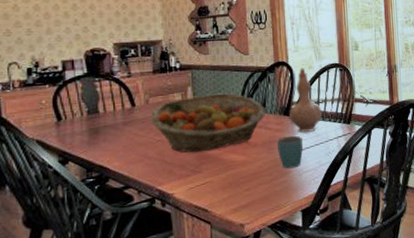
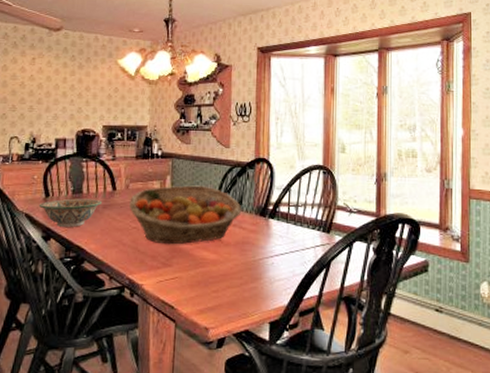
decorative bowl: none [50,117,122,150] -> present [38,198,103,228]
mug: present [277,135,303,169] -> none [250,239,277,275]
vase: present [289,68,323,132] -> none [265,166,301,237]

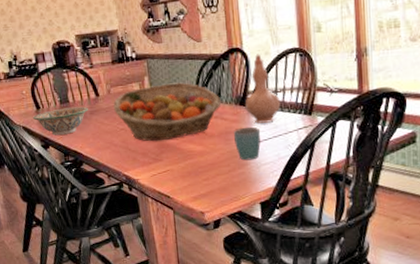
mug: none [250,239,277,275] -> present [234,127,261,161]
vase: none [265,166,301,237] -> present [245,54,281,124]

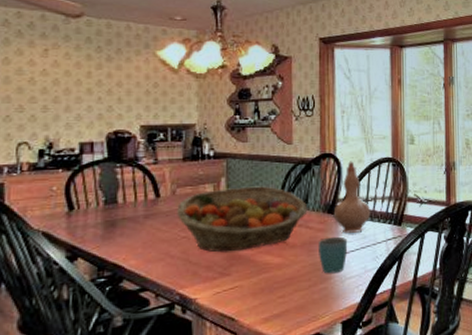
decorative bowl: present [32,106,89,136] -> none [60,209,144,245]

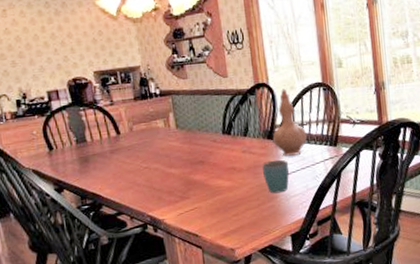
fruit basket: present [177,186,307,253] -> none [136,118,249,179]

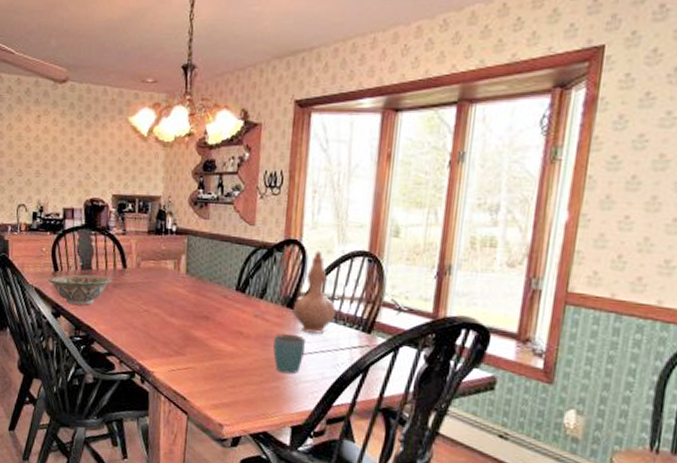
decorative bowl: none [44,145,109,178] -> present [47,274,113,306]

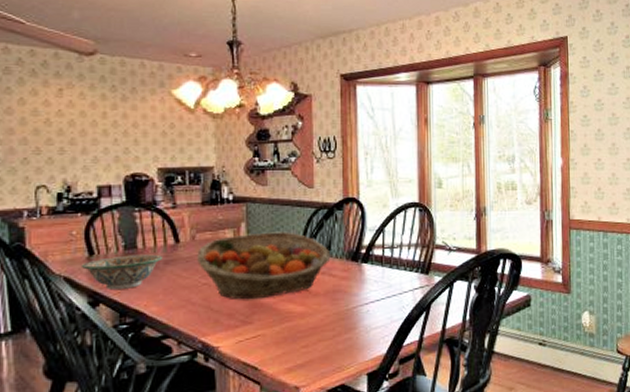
fruit basket: none [140,266,265,333] -> present [197,231,330,300]
mug: present [273,334,305,374] -> none [343,285,372,324]
vase: present [292,251,336,334] -> none [357,206,397,282]

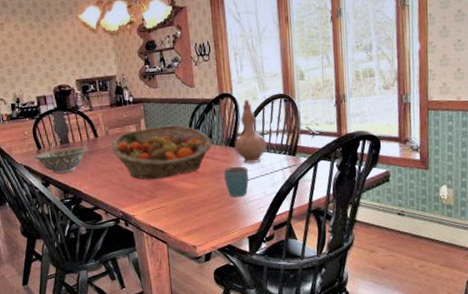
mug: none [343,285,372,324] -> present [224,166,249,198]
vase: none [357,206,397,282] -> present [234,99,267,163]

